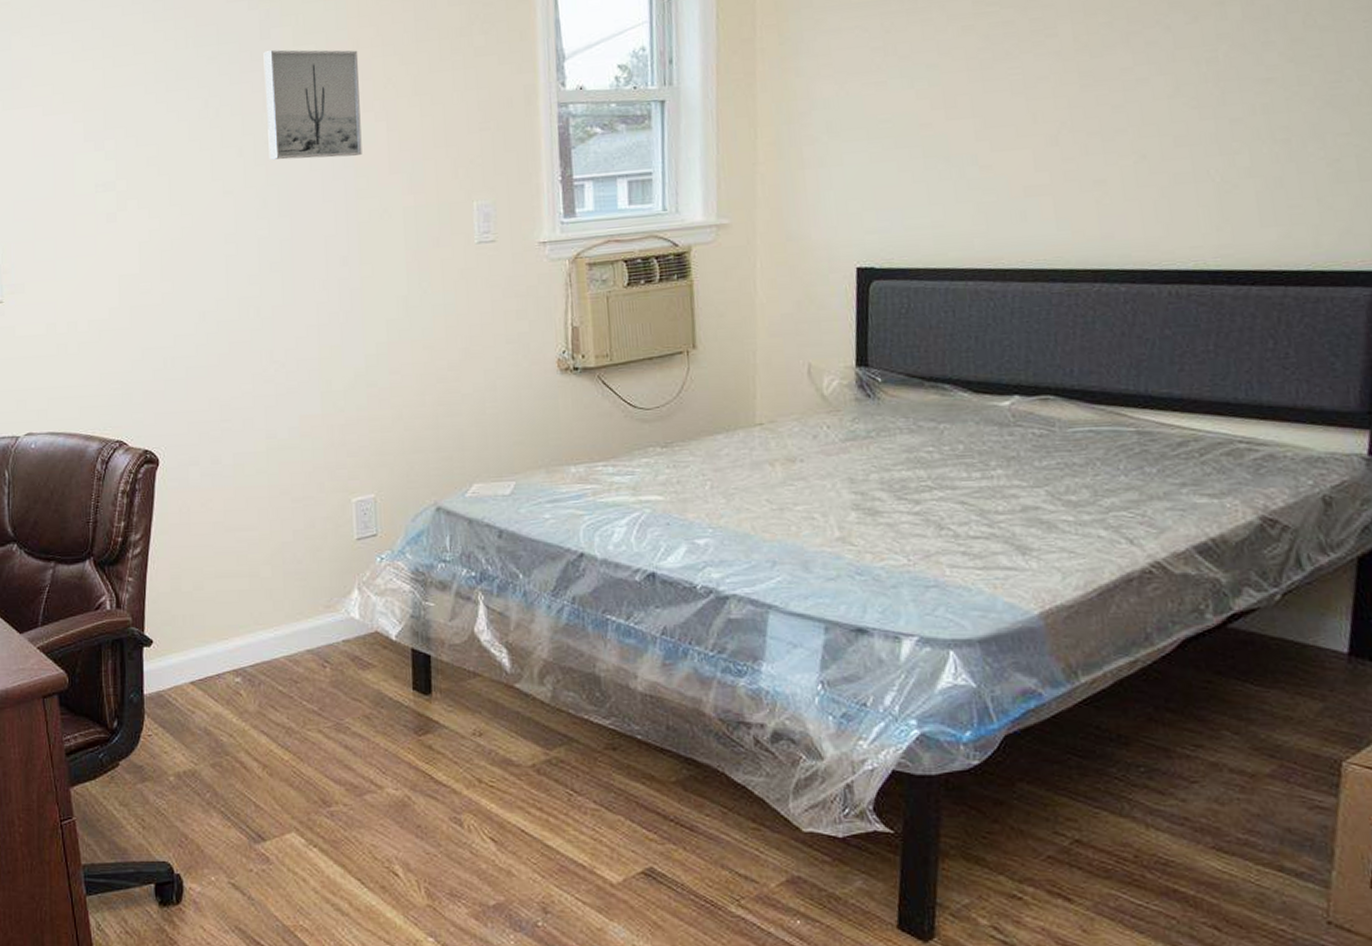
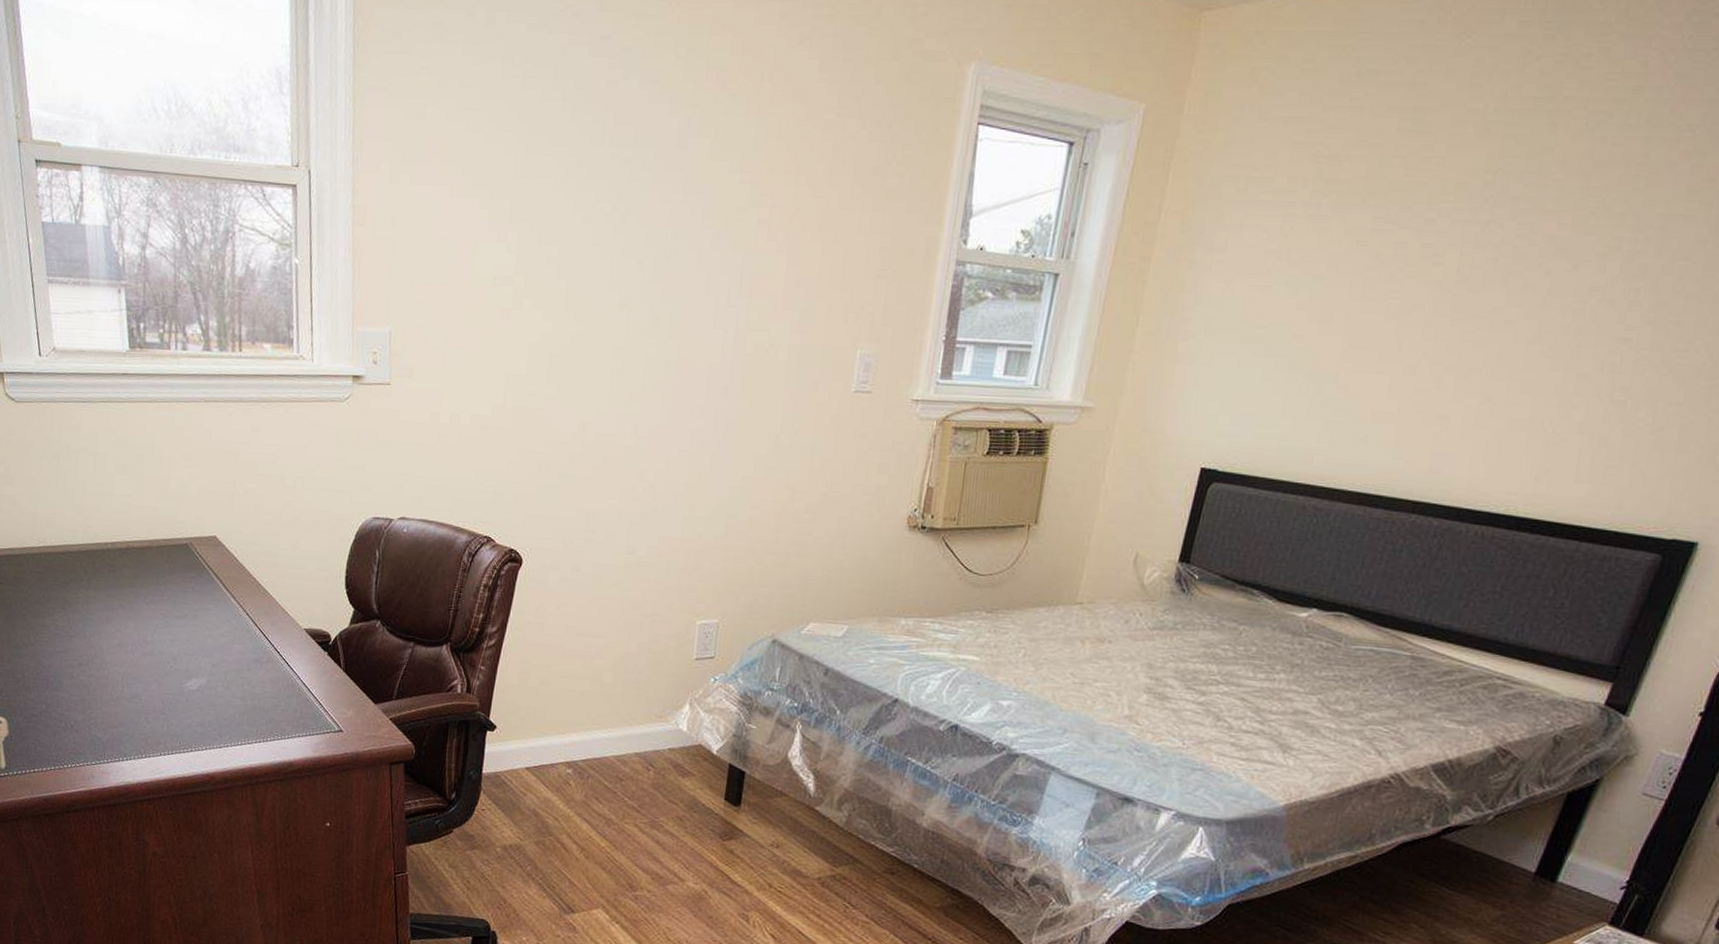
wall art: present [263,49,362,160] -> none [668,161,772,286]

